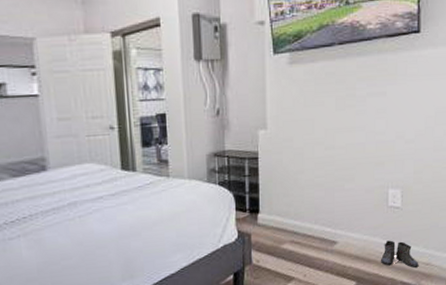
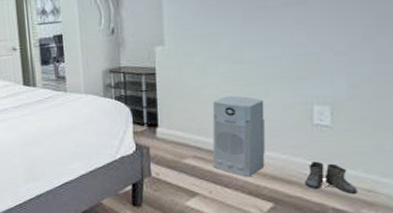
air purifier: none [307,180,351,259] -> present [212,95,265,178]

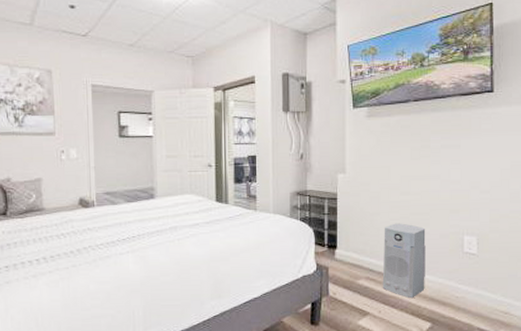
boots: present [301,161,358,195] -> none [453,285,497,316]

